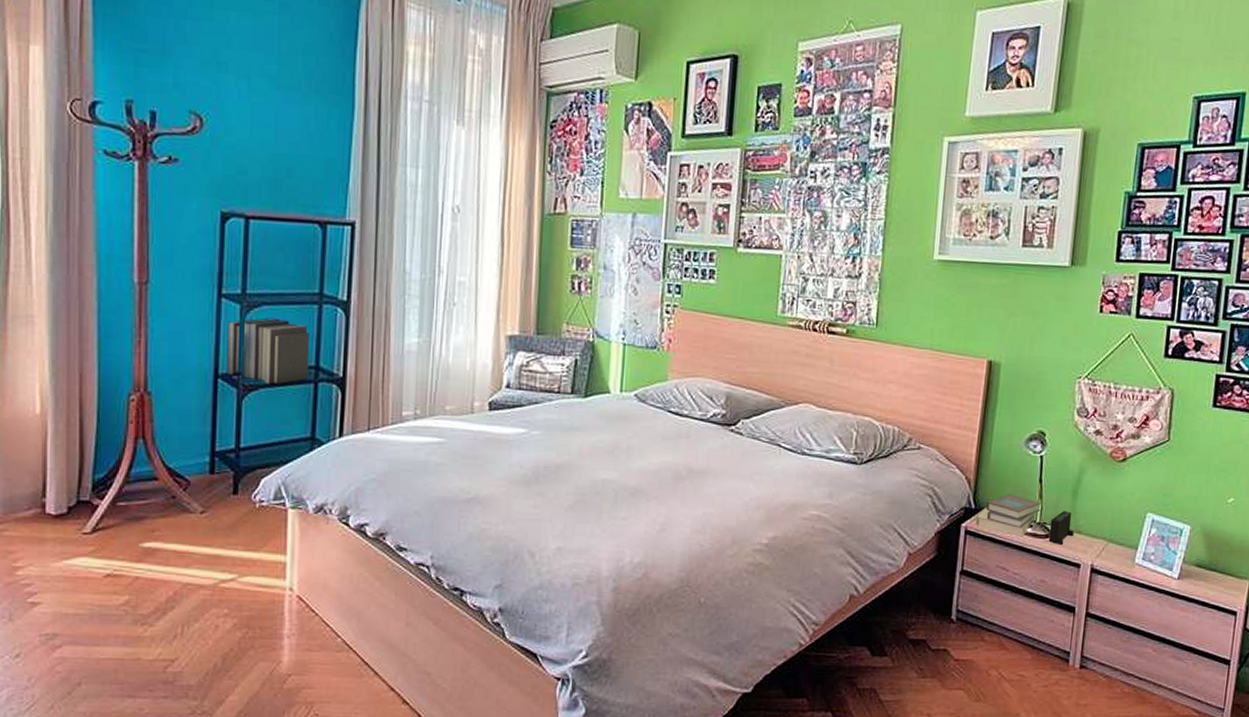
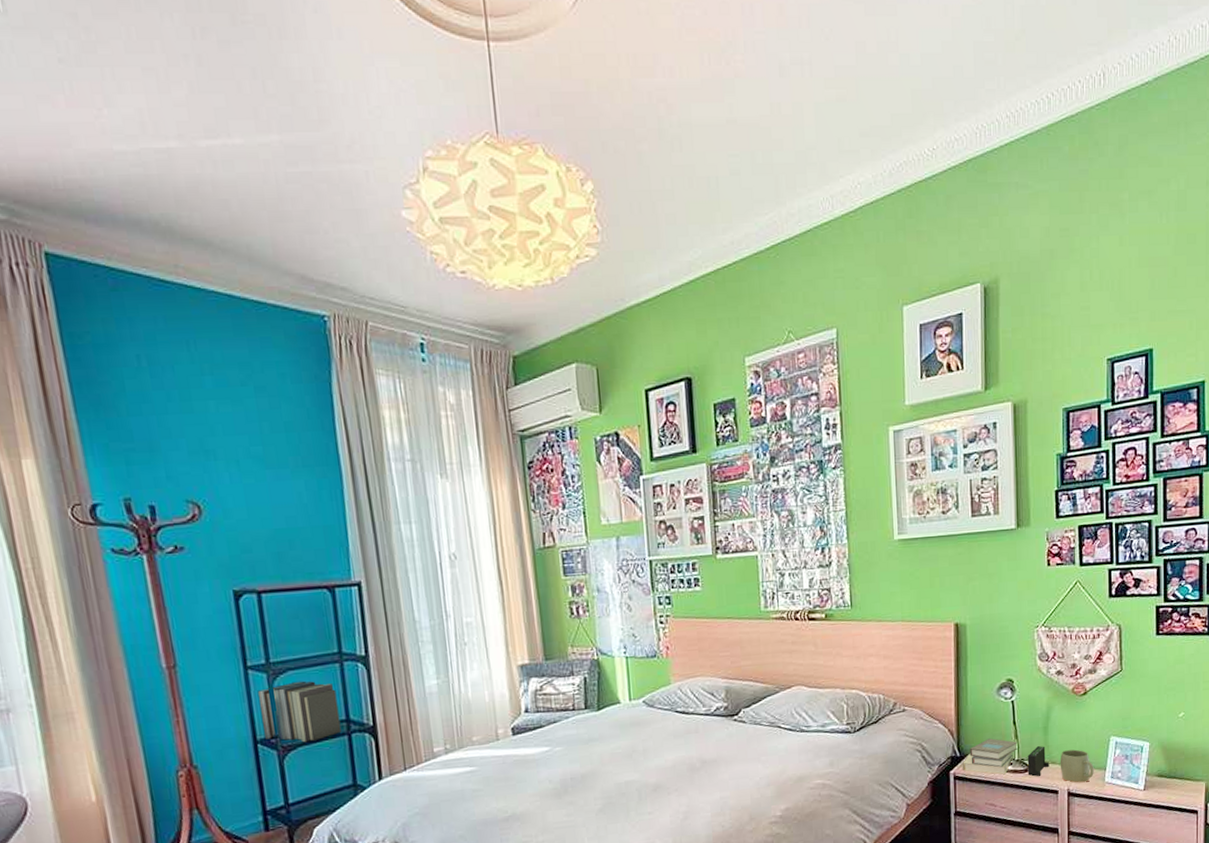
mug: none [1085,520,1125,560] -> present [1060,749,1094,783]

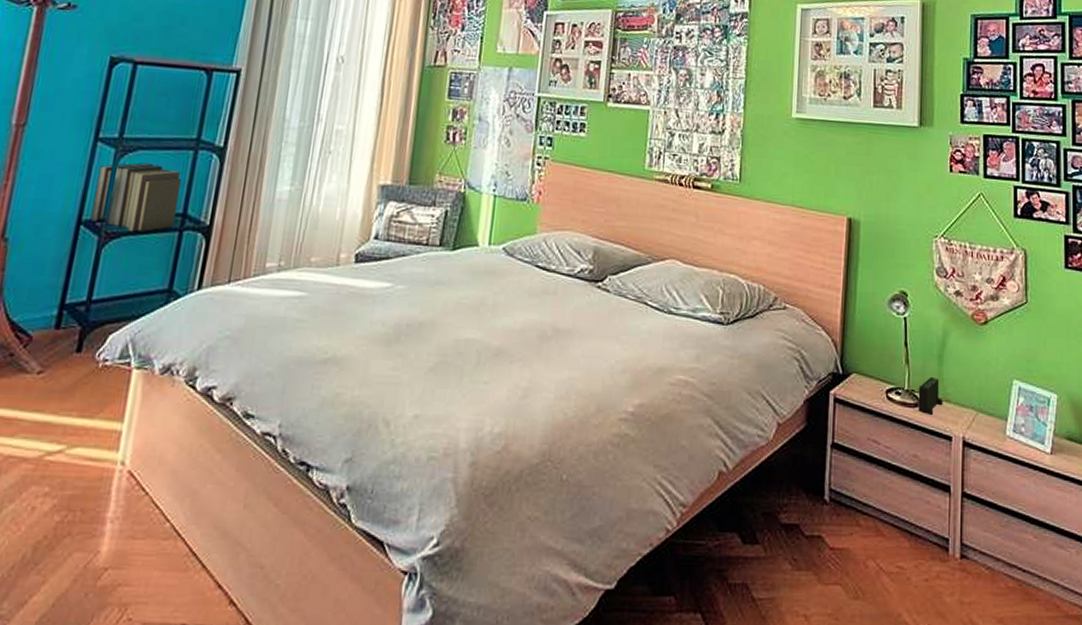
books: present [963,738,1018,775] -> none [845,358,908,405]
mug: present [1060,749,1094,783] -> none [955,388,994,432]

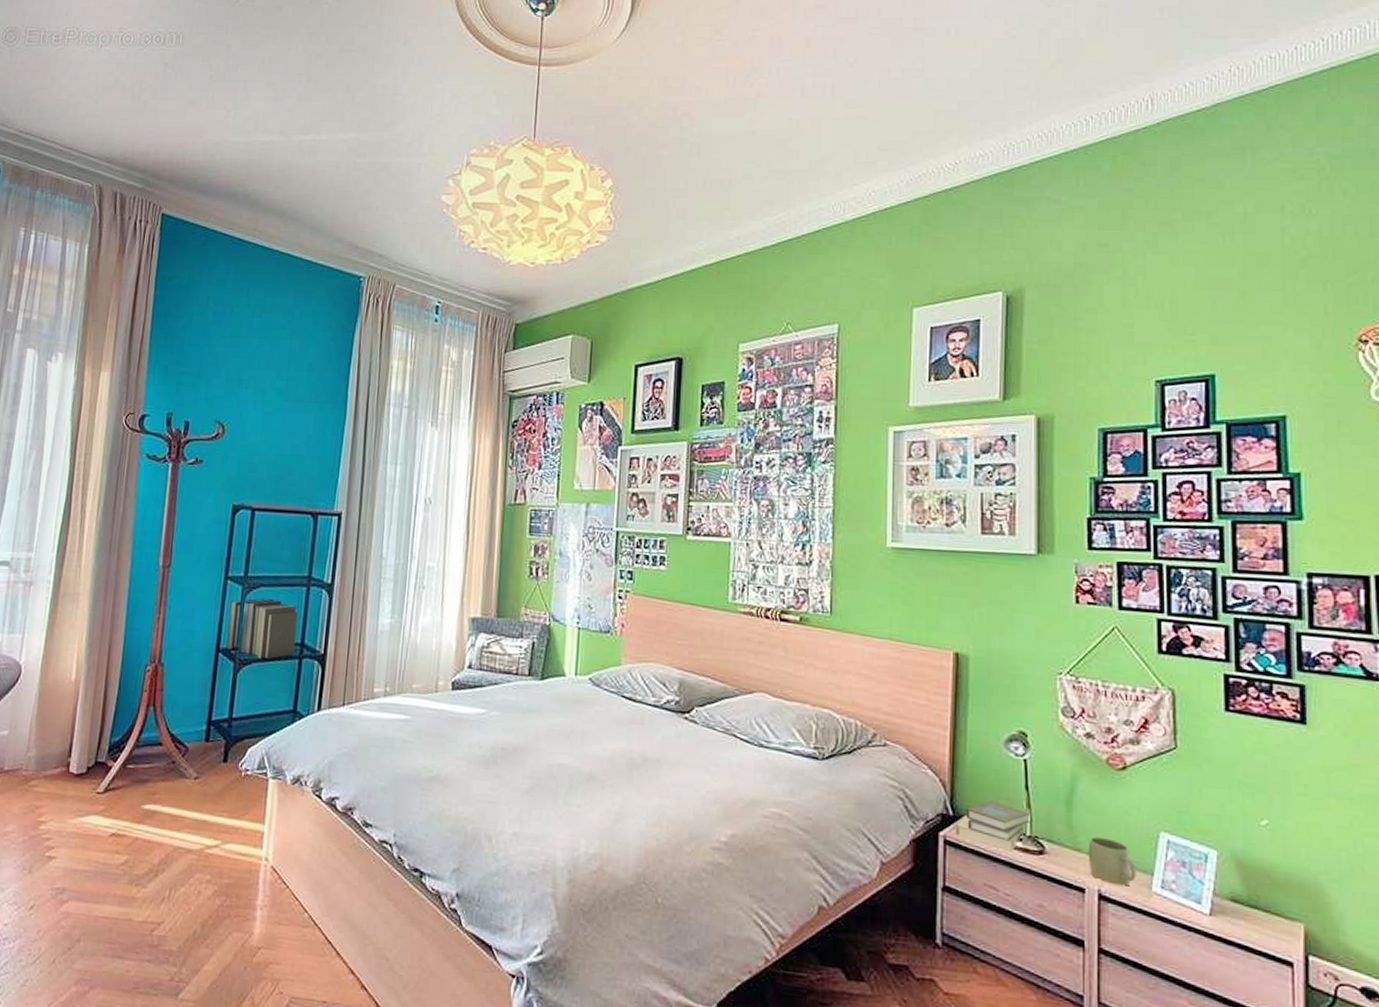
books: none [845,358,908,405] -> present [956,801,1030,851]
alarm clock: present [918,377,943,416] -> none [1043,824,1073,865]
mug: none [955,388,994,432] -> present [1088,837,1136,886]

